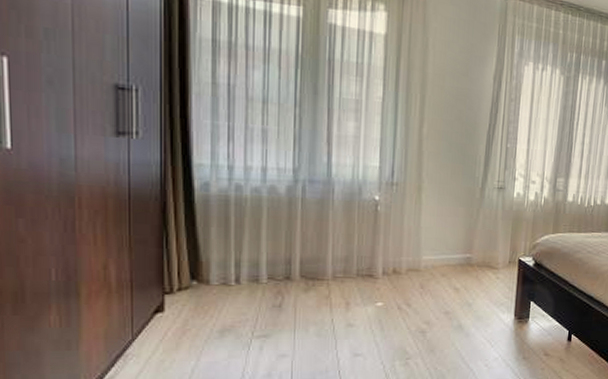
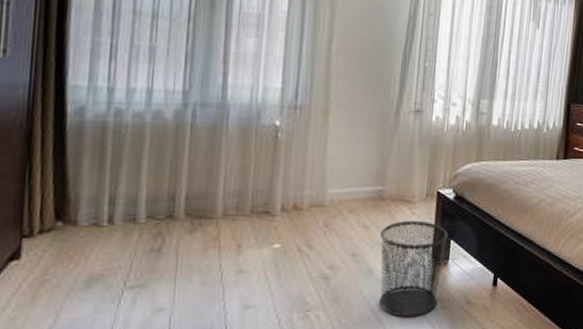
waste bin: none [468,284,529,366] -> present [379,221,449,318]

